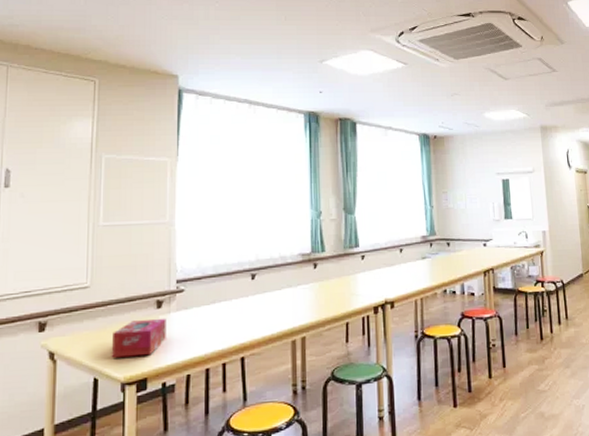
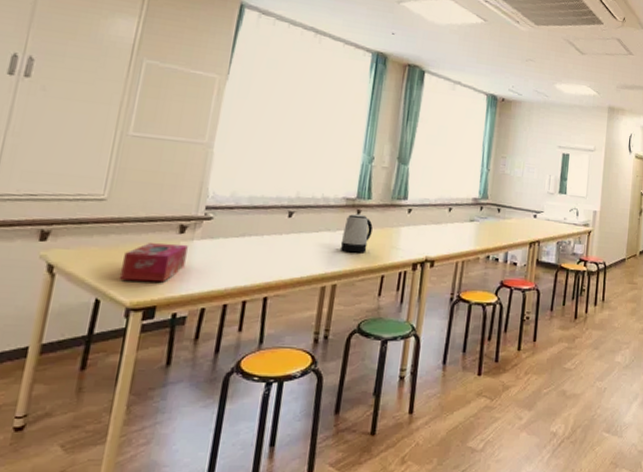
kettle: none [303,267,331,305] -> present [340,213,373,253]

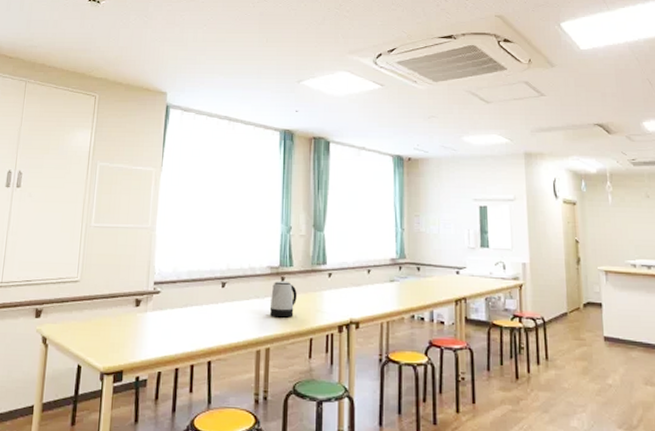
tissue box: present [120,243,188,283] -> none [94,315,143,350]

